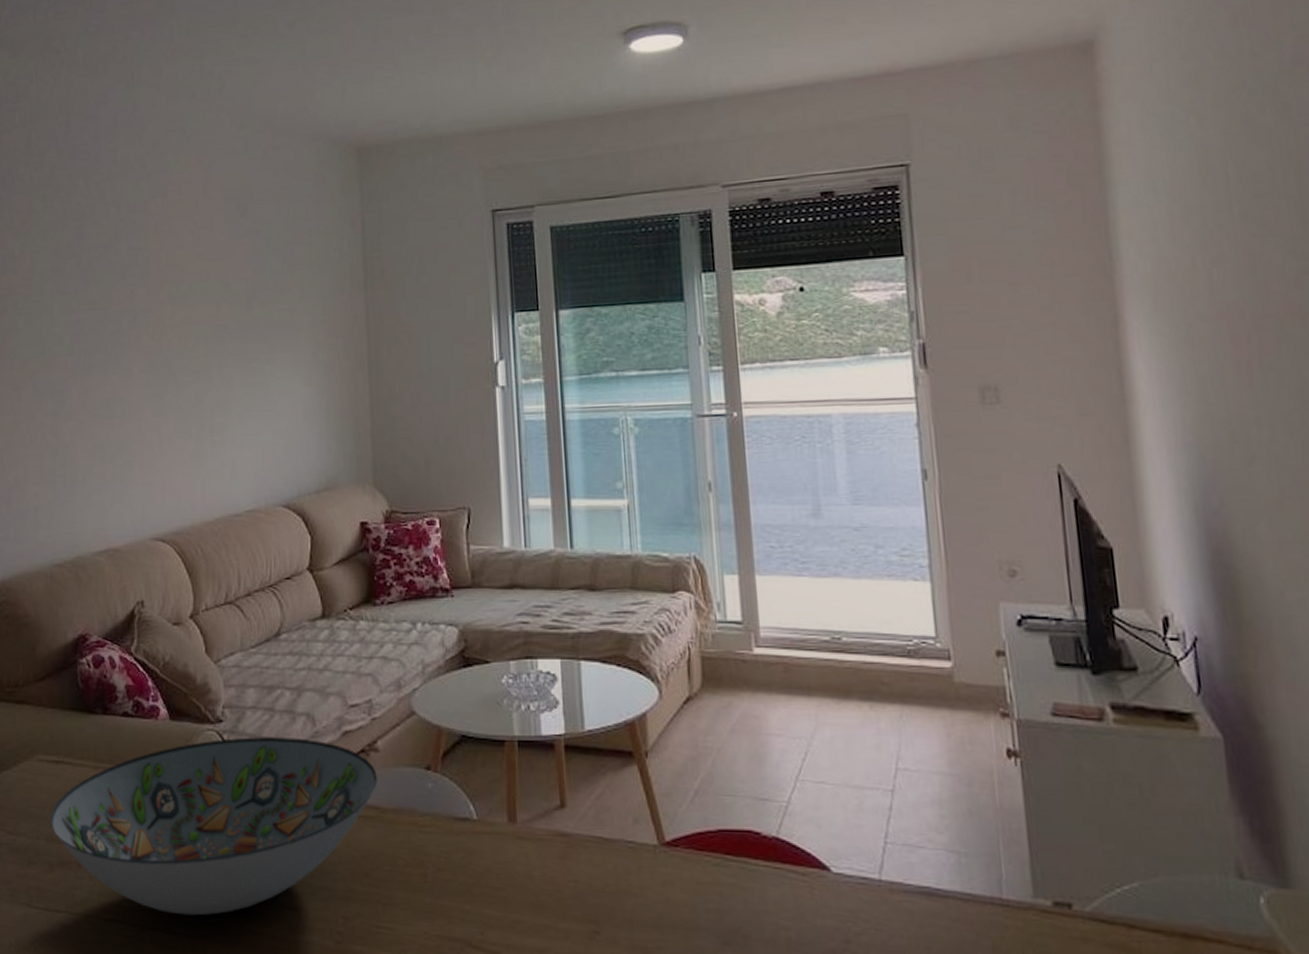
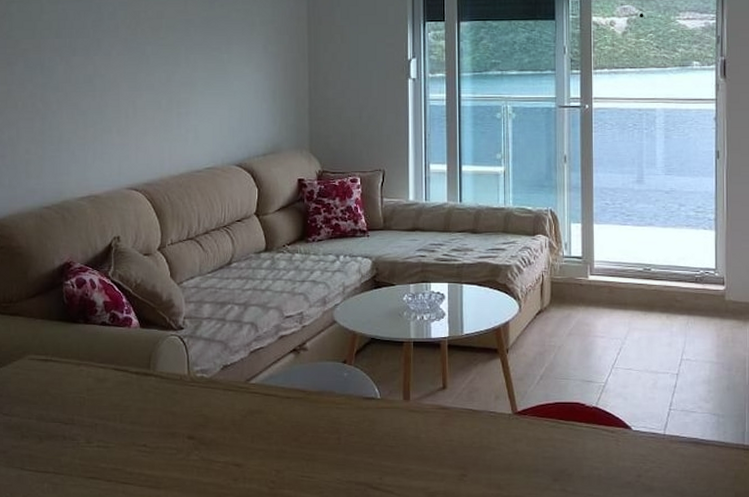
decorative bowl: present [50,737,377,916] -> none [40,340,305,473]

